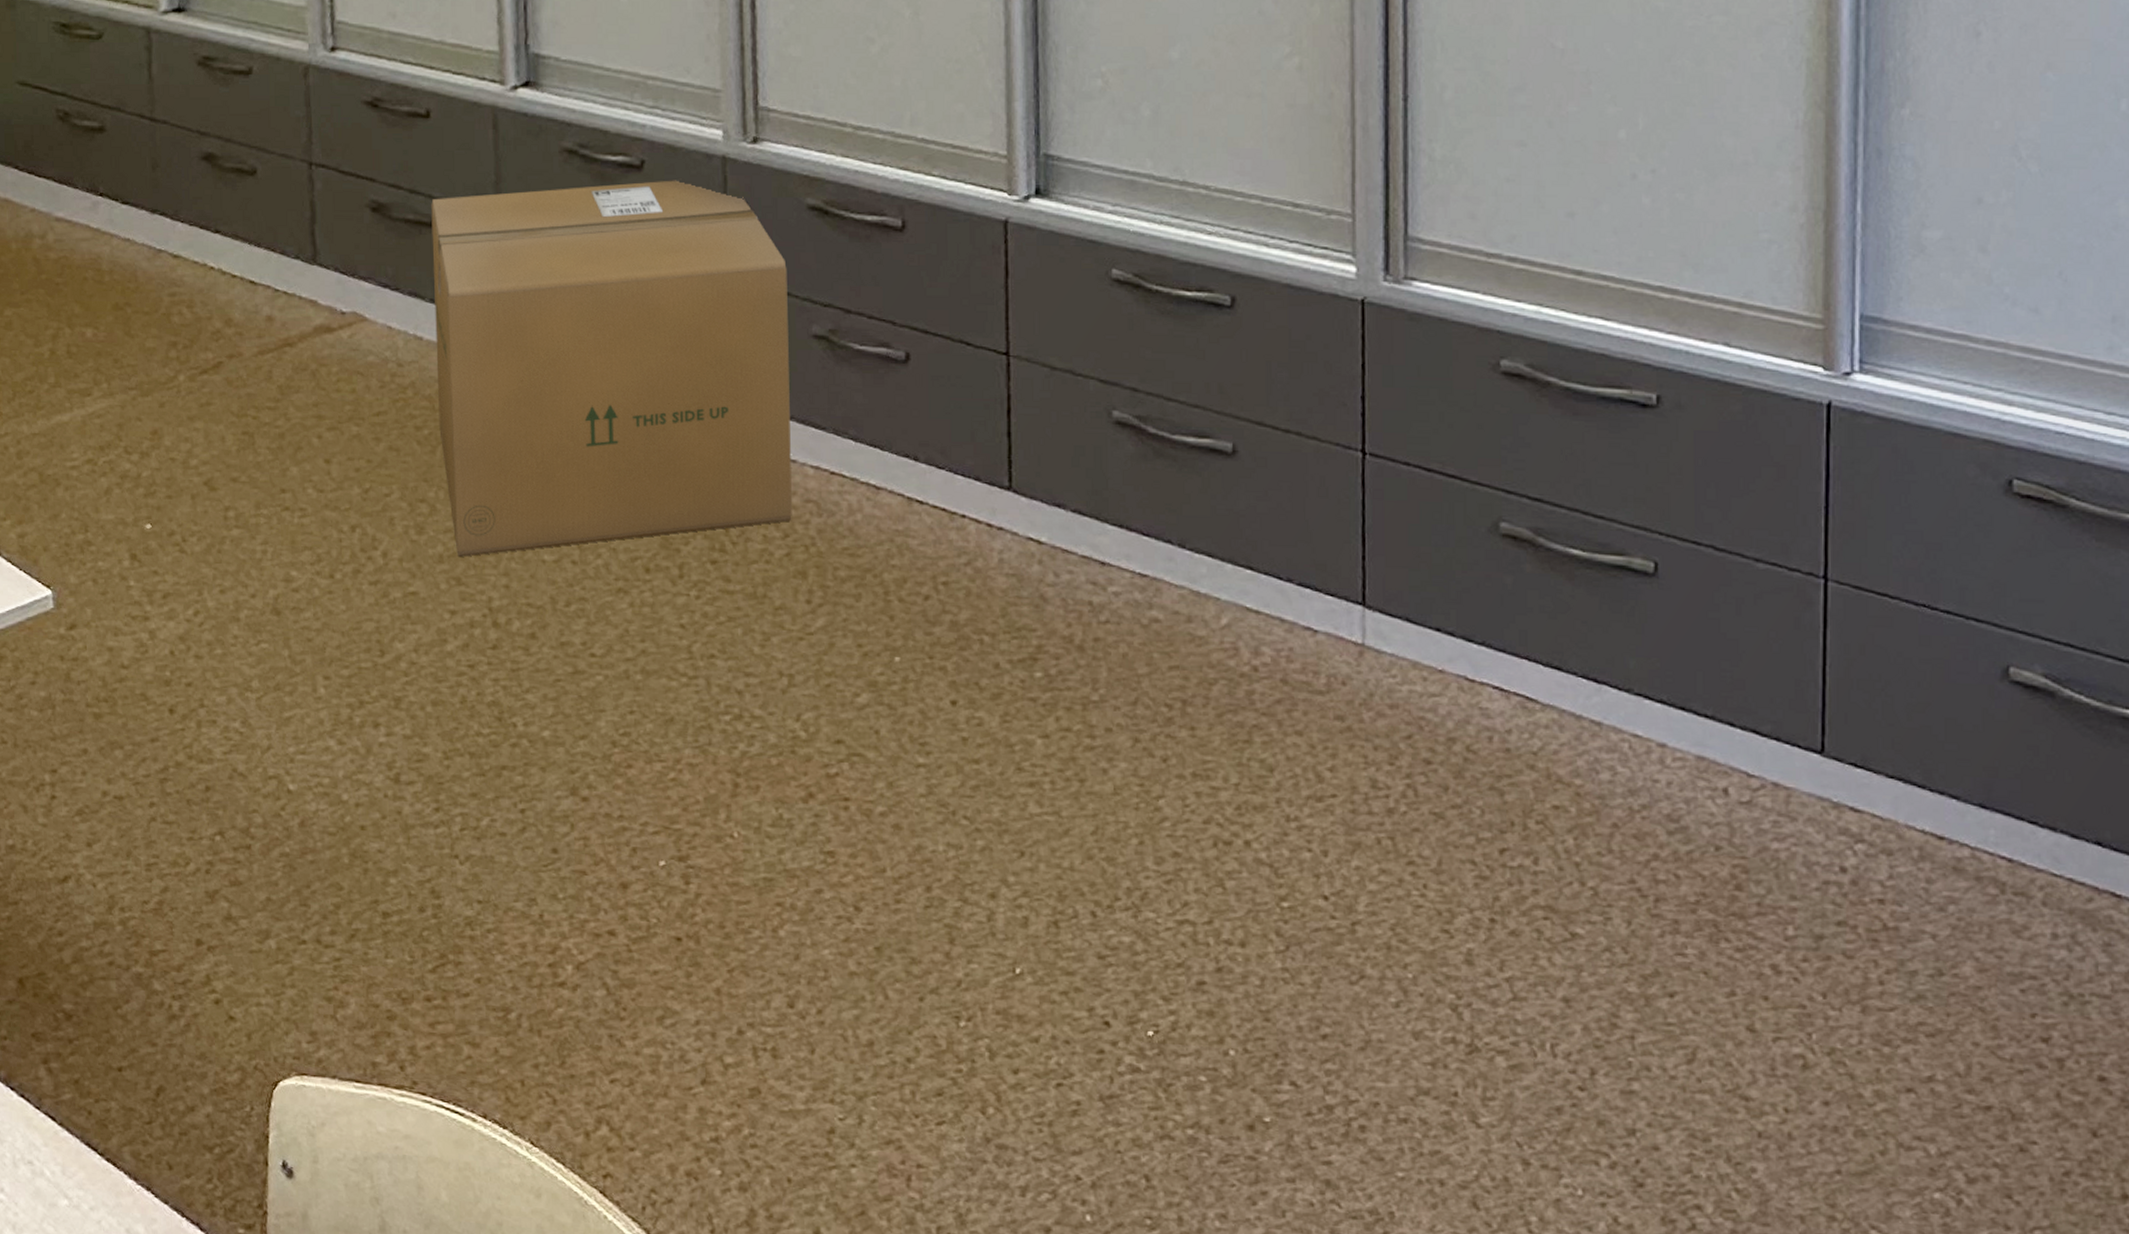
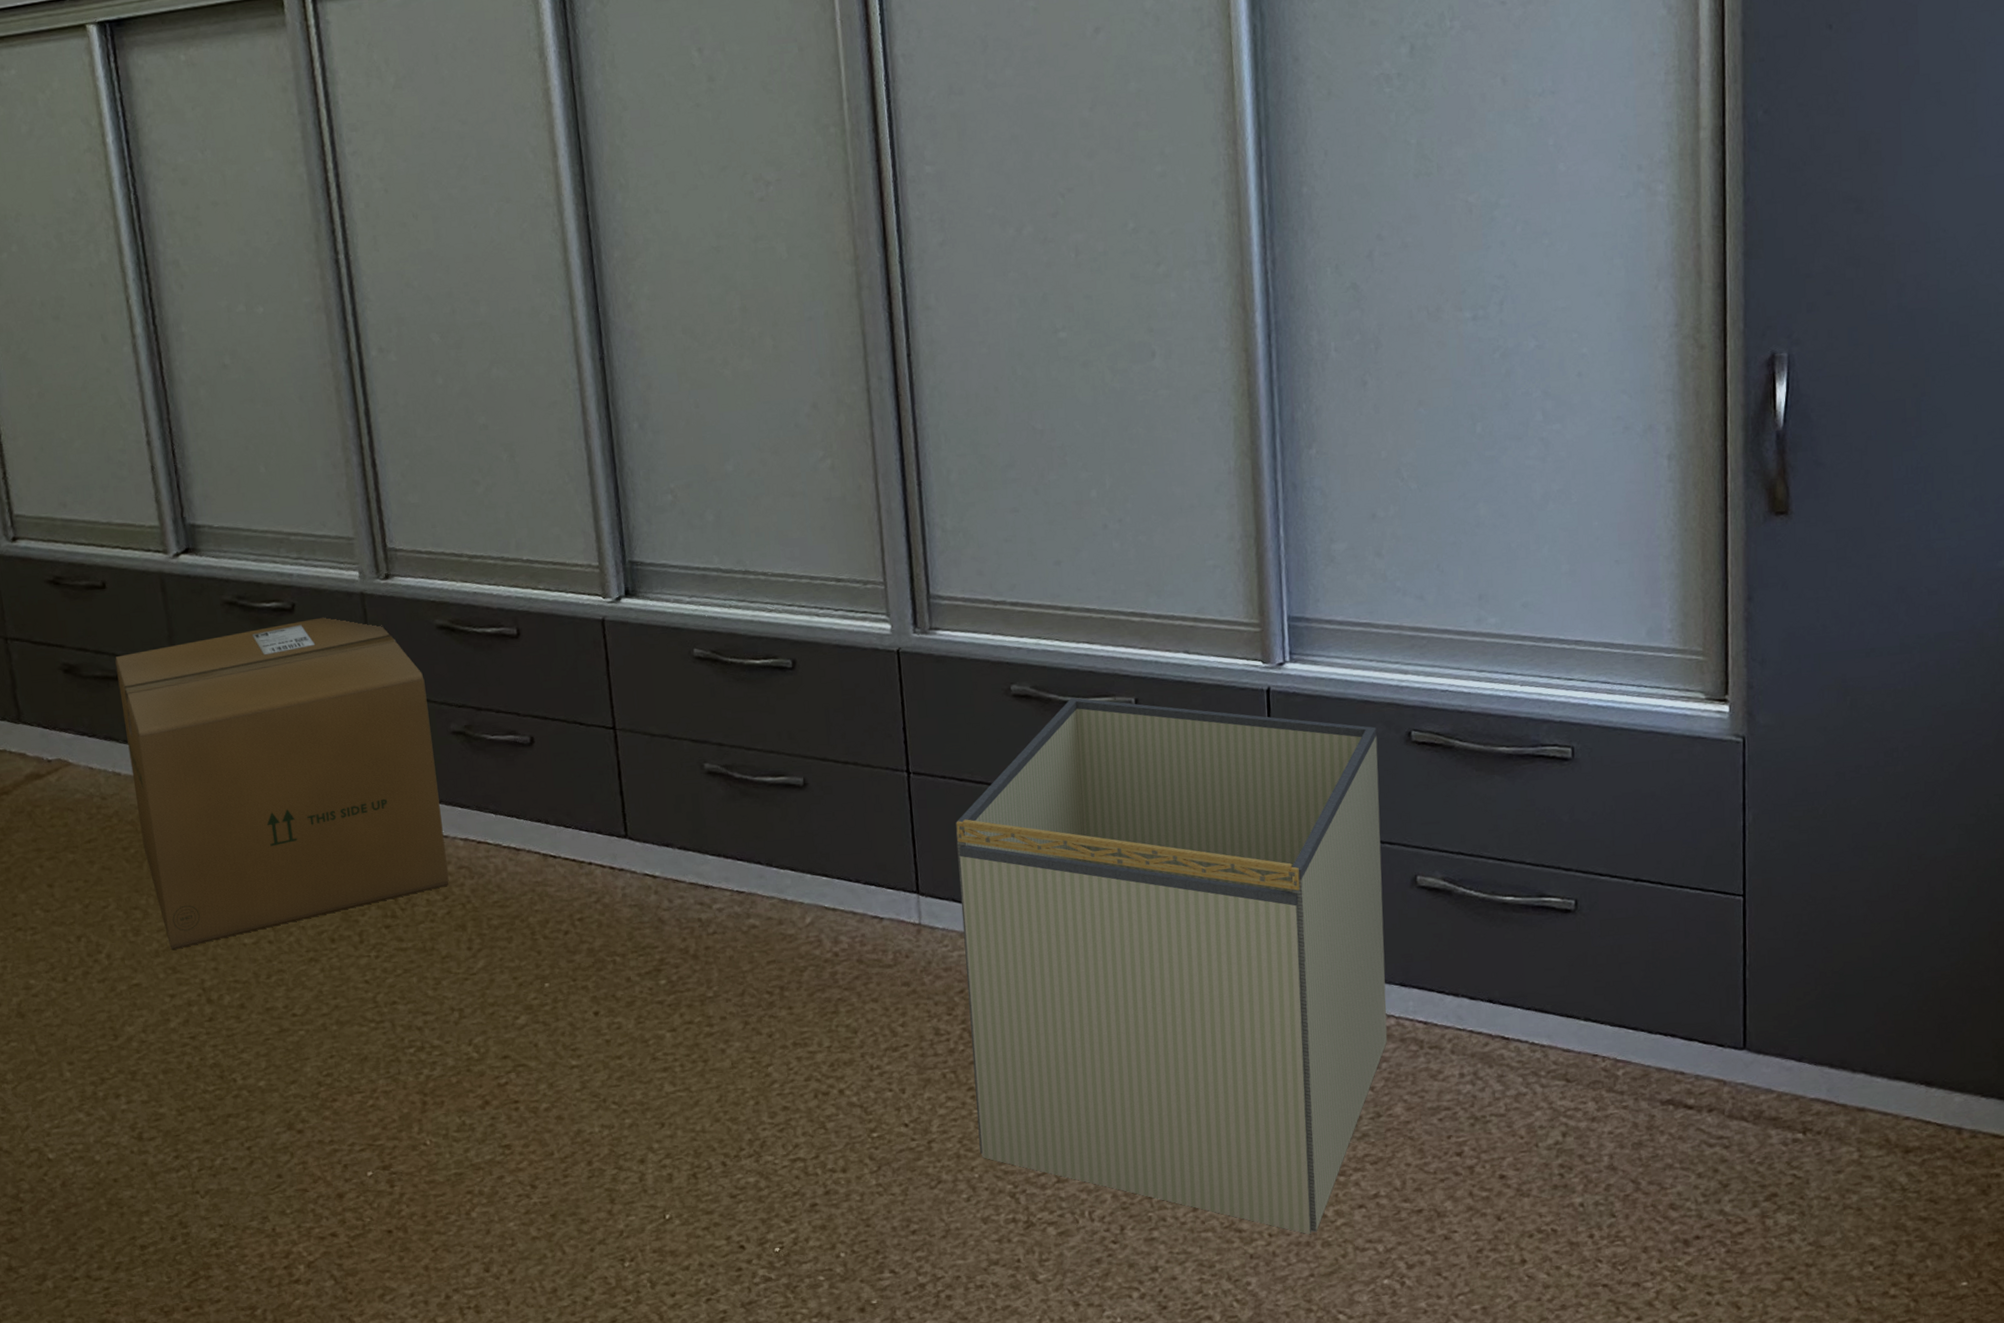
storage bin: none [1416,384,1967,1118] -> present [955,697,1388,1235]

